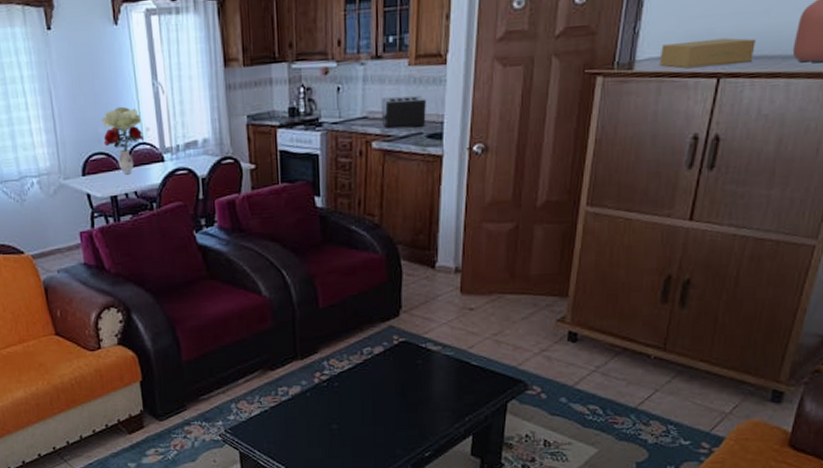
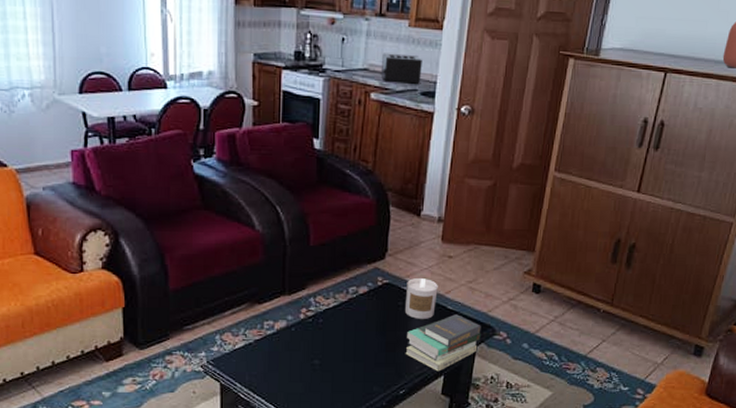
flower bouquet: present [101,106,144,175] -> none [104,28,147,97]
candle: none [424,334,460,377] -> present [404,278,438,319]
books: none [428,370,511,432] -> present [405,314,481,372]
box: present [659,37,756,69] -> none [620,38,696,63]

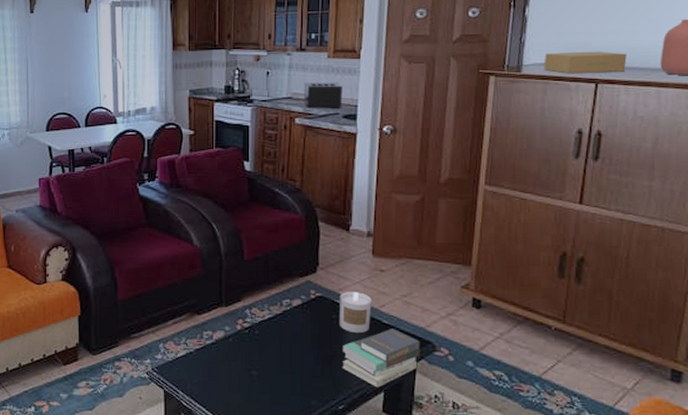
box: none [620,38,696,63] -> present [543,51,627,74]

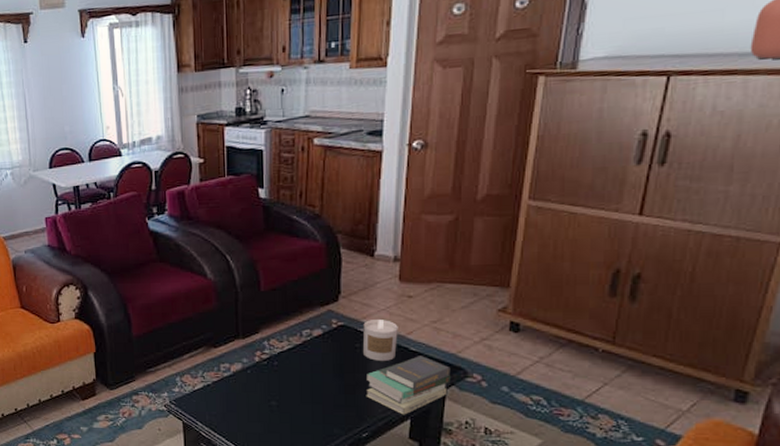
toaster: present [303,82,342,109] -> none [323,96,366,127]
box: present [543,51,627,74] -> none [604,36,709,68]

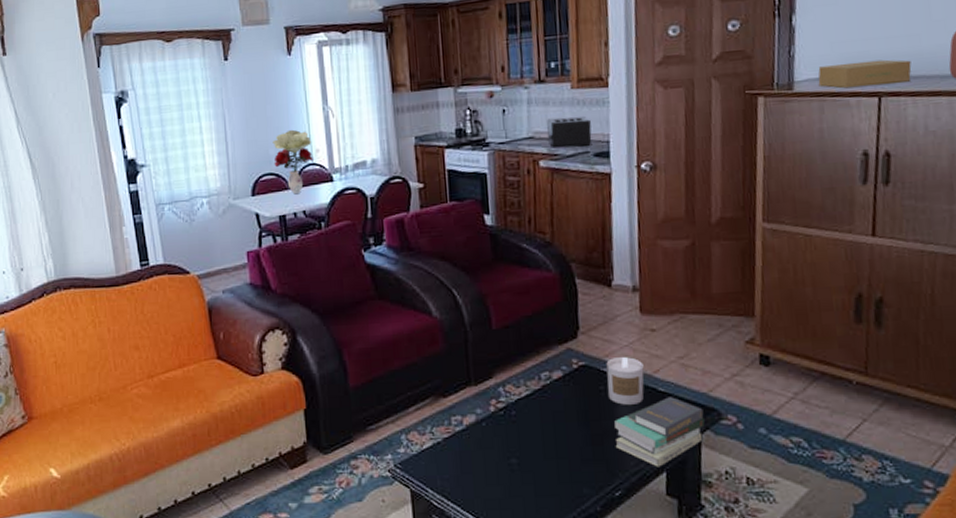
flower bouquet: none [67,107,104,168] -> present [272,129,313,195]
toaster: none [323,96,366,127] -> present [547,117,592,149]
box: none [604,36,709,68] -> present [818,59,912,89]

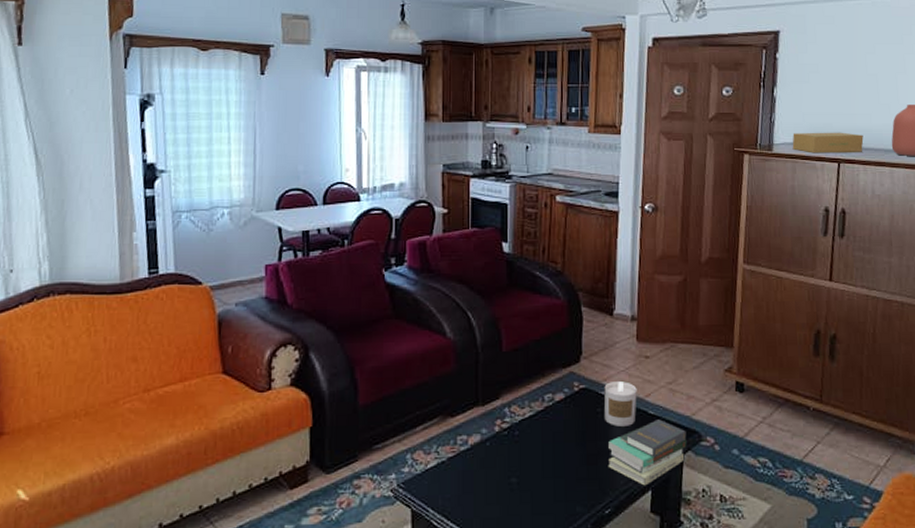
flower bouquet: present [272,129,313,195] -> none [302,147,342,211]
toaster: present [547,117,592,149] -> none [564,158,604,185]

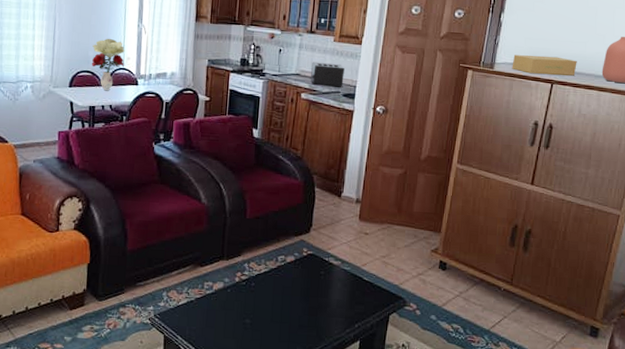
flower bouquet: none [302,147,342,211] -> present [91,38,125,91]
toaster: none [564,158,604,185] -> present [310,62,344,87]
candle: present [603,381,637,427] -> none [325,251,356,288]
books: present [607,419,687,486] -> none [325,285,394,337]

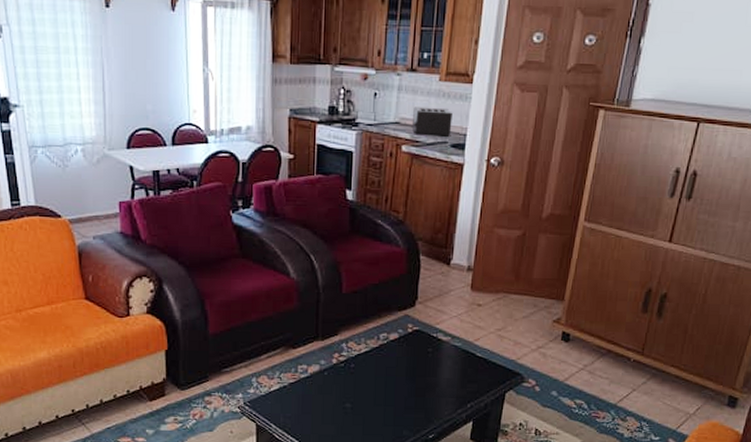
flower bouquet: present [91,38,125,91] -> none [151,87,190,152]
box: present [512,55,577,76] -> none [651,88,730,112]

